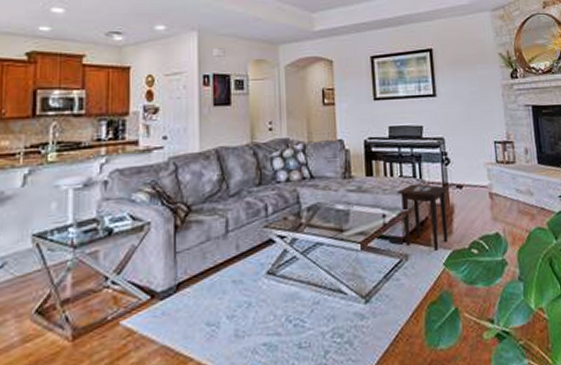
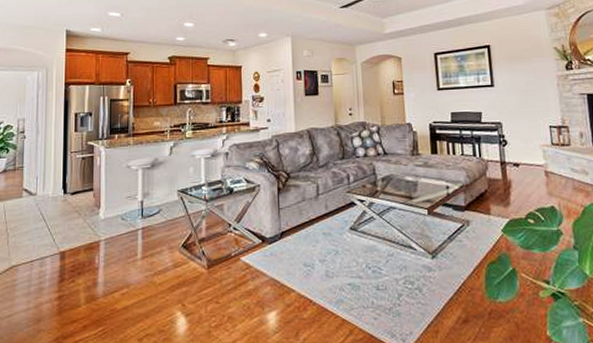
side table: present [397,184,449,251] -> none [459,161,506,219]

